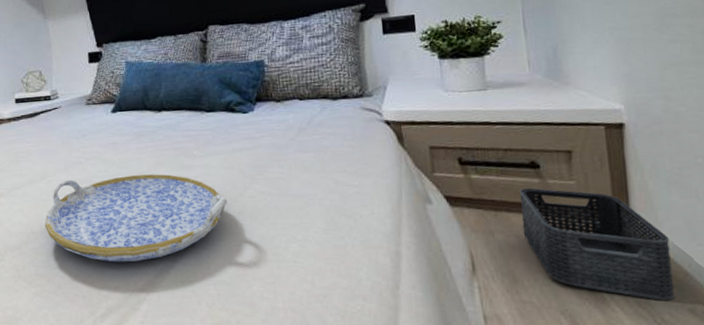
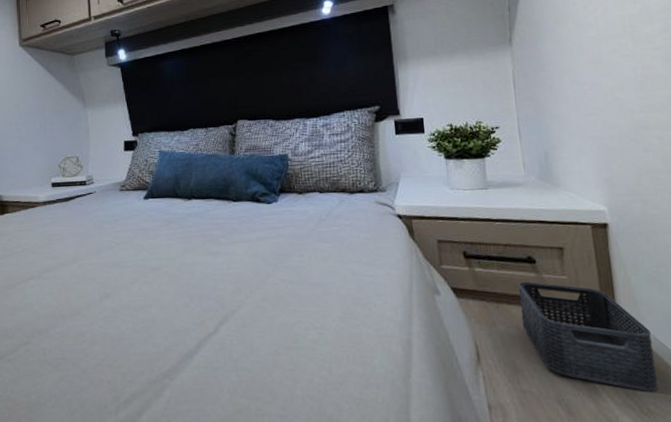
serving tray: present [44,174,228,263] -> none [73,260,251,347]

